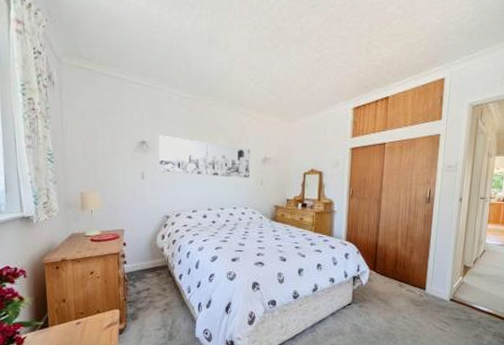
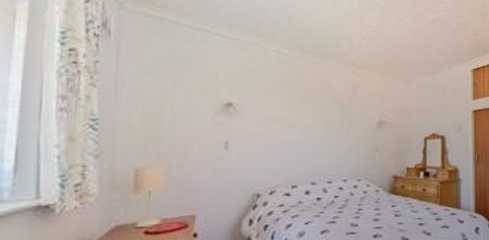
wall art: present [158,135,251,178] -> none [248,95,364,145]

